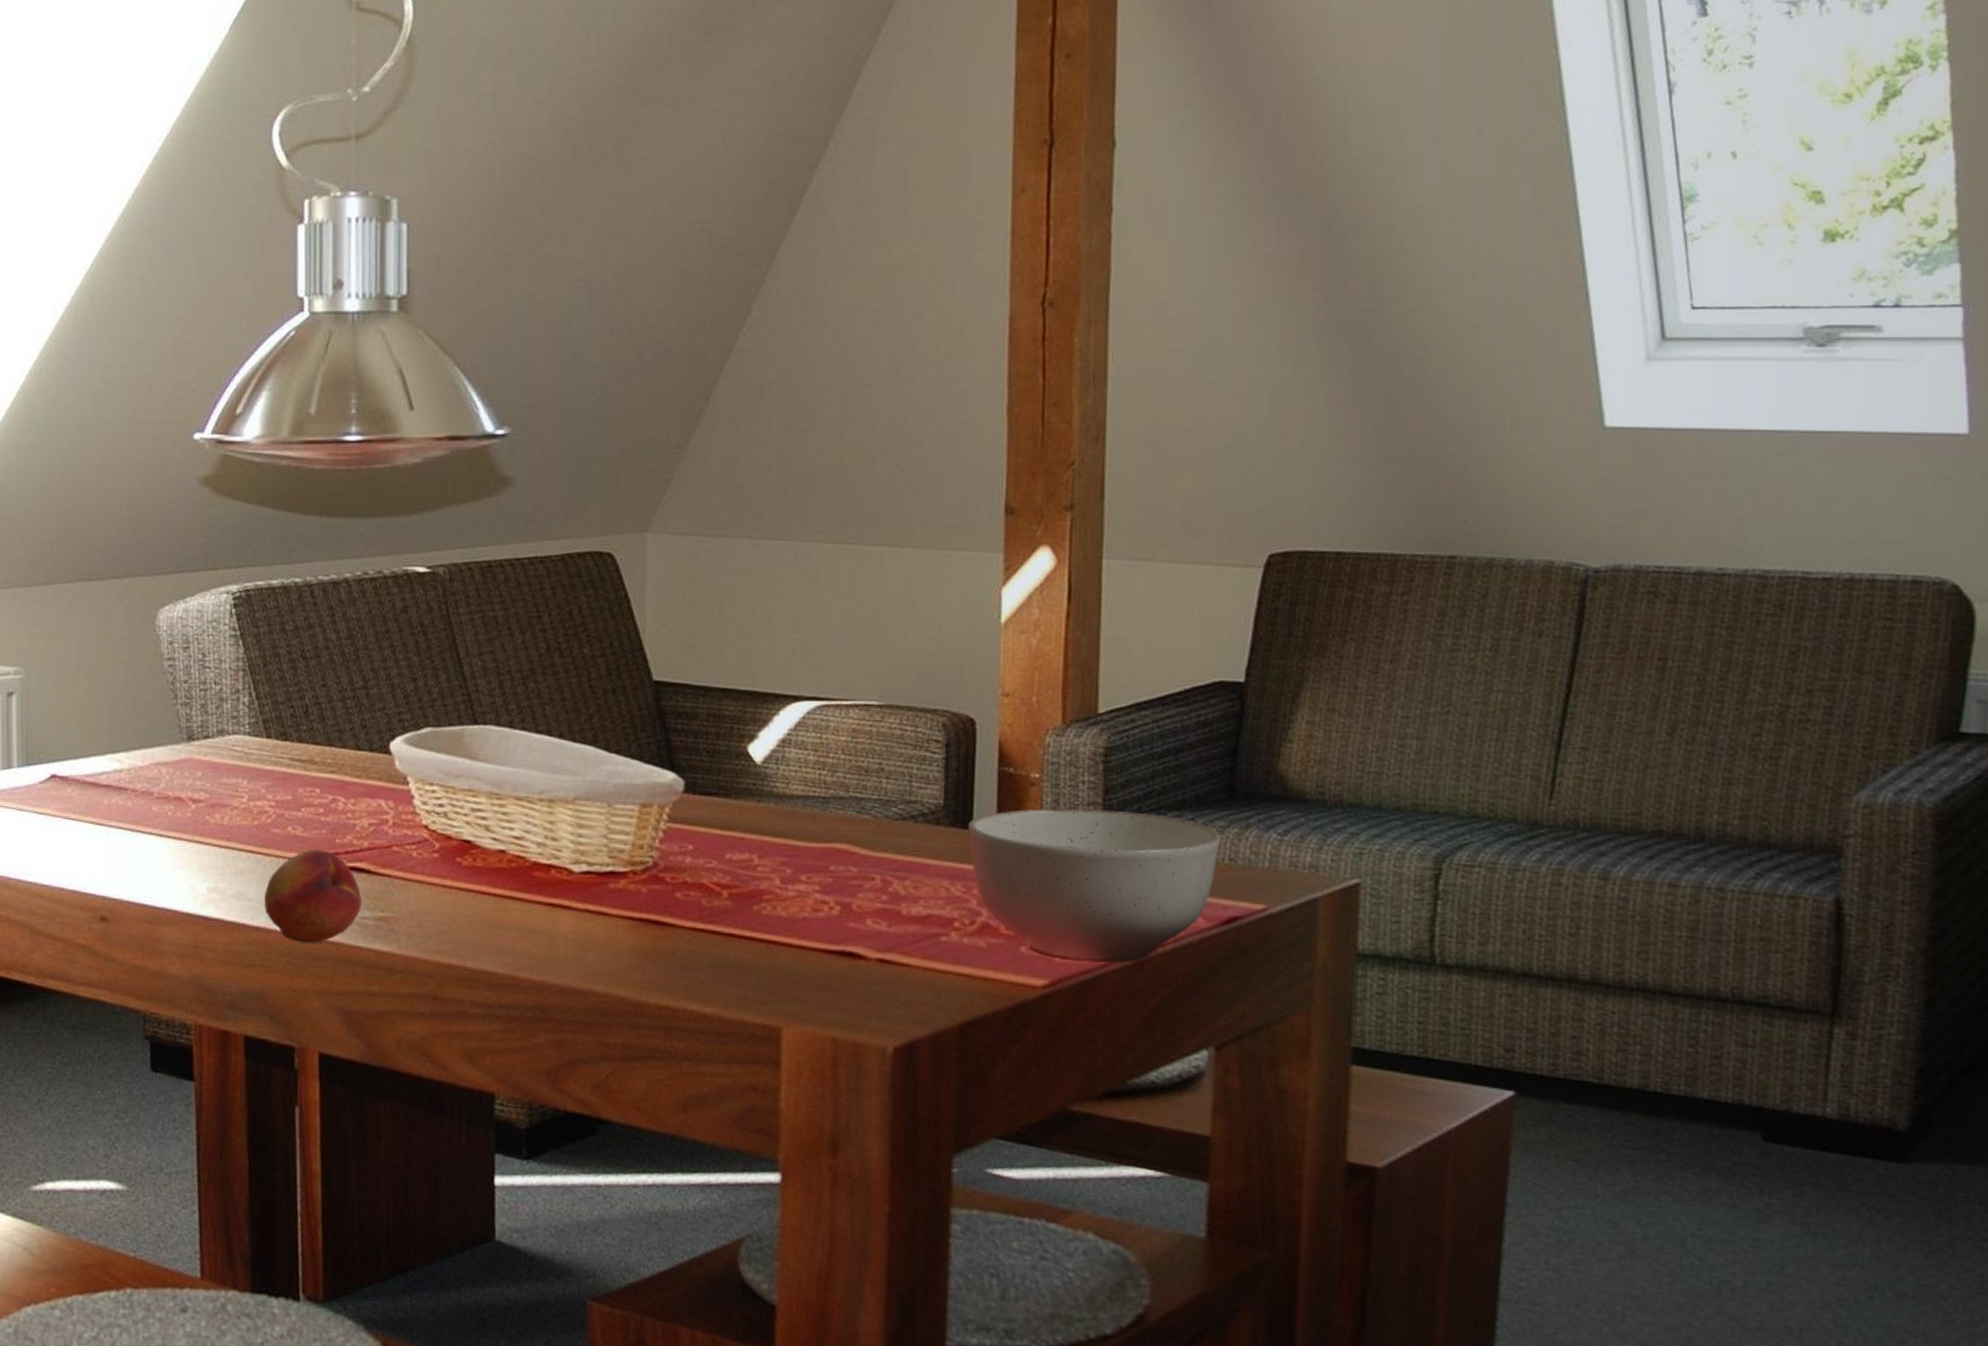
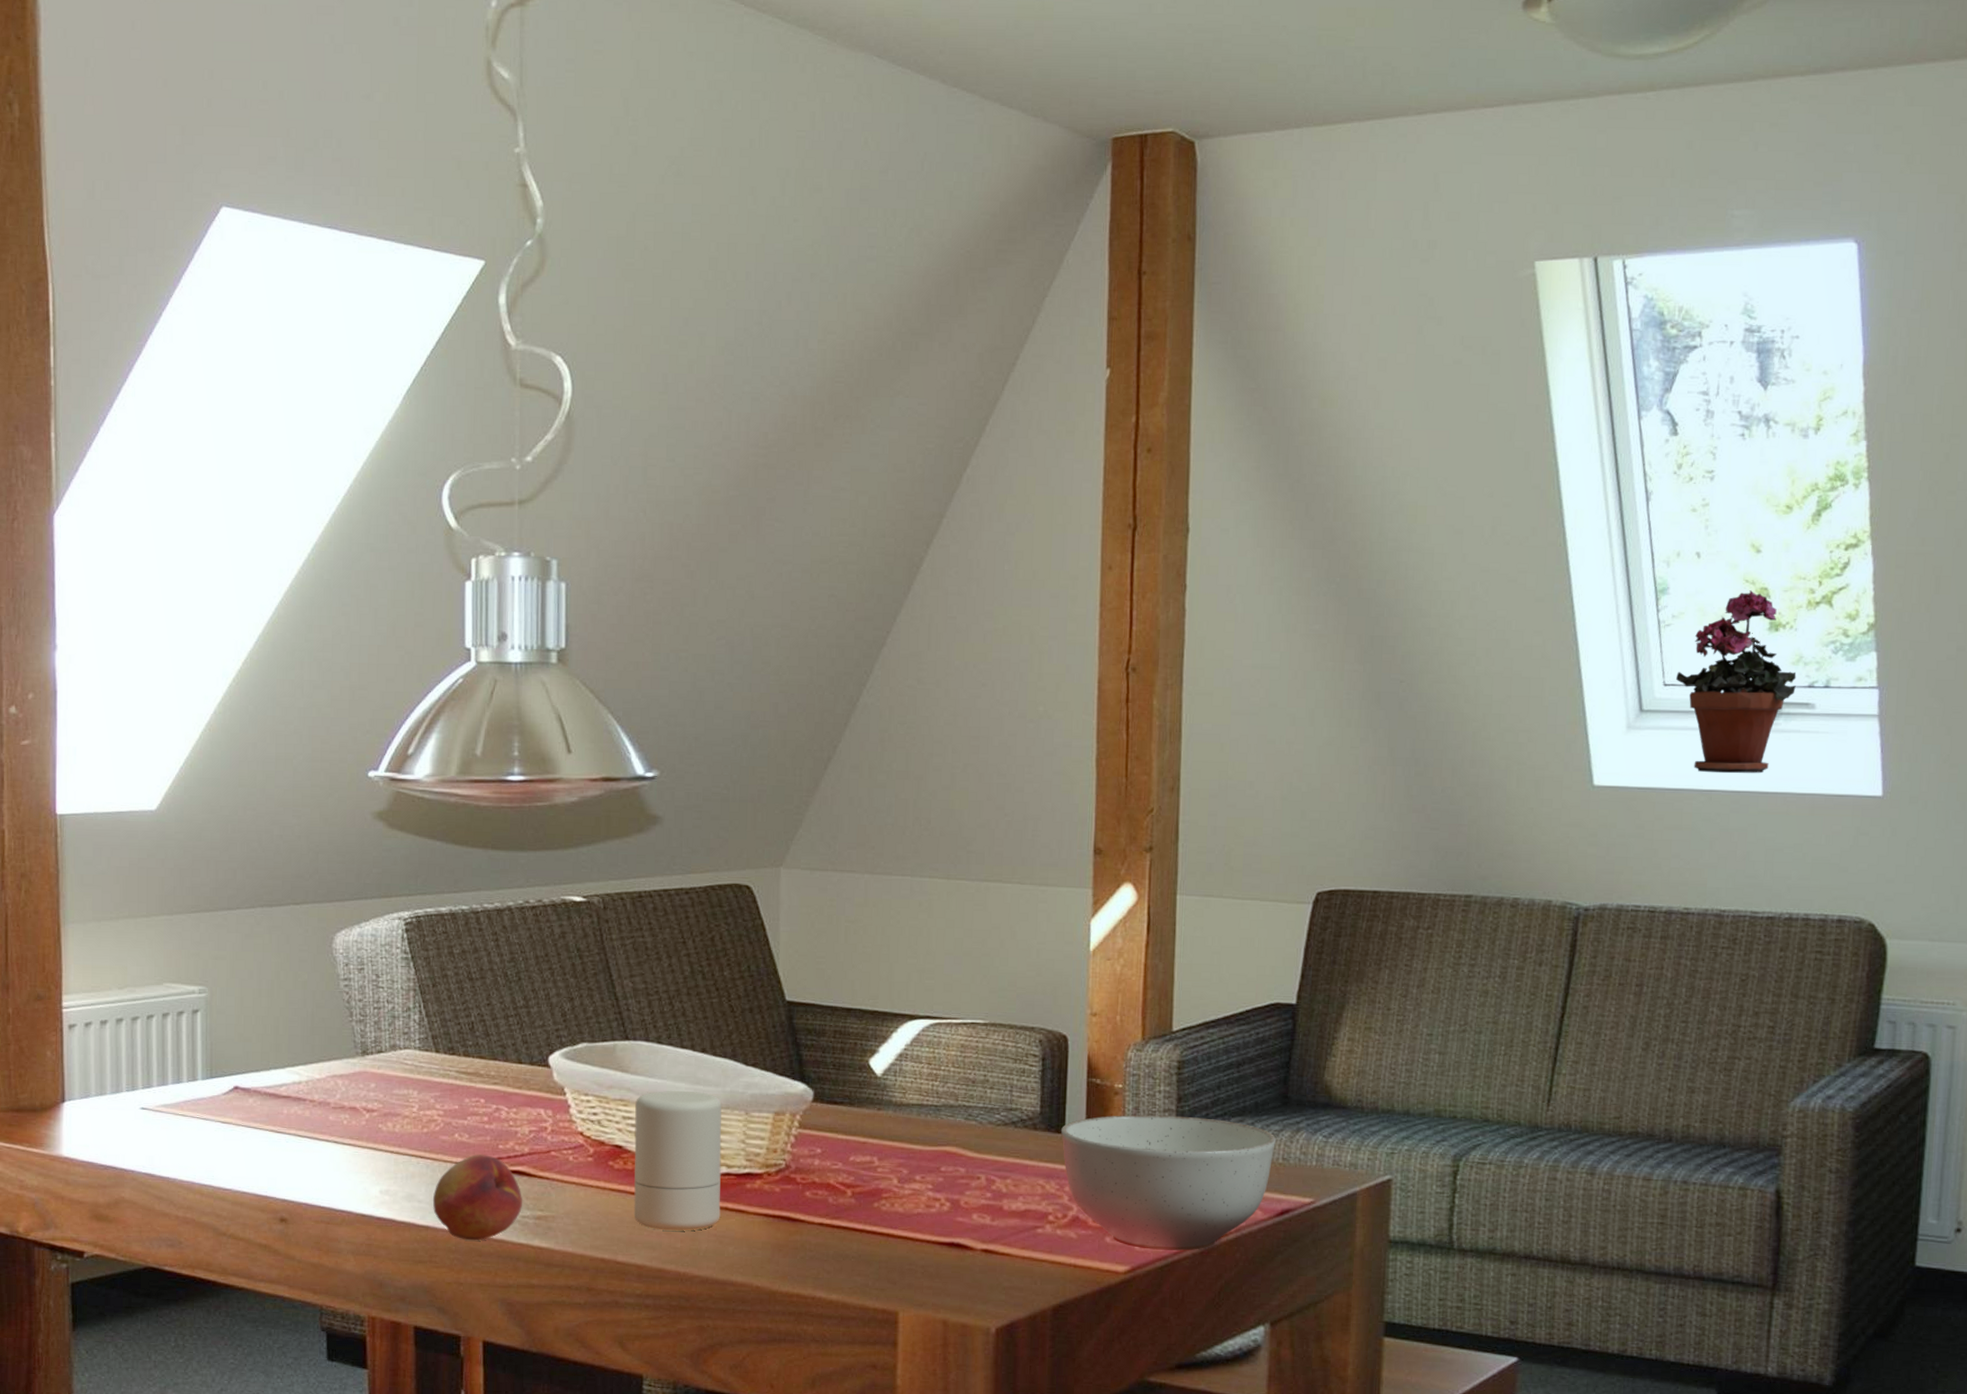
candle: none [484,780,582,935] -> present [633,1091,722,1231]
potted plant: none [1706,195,1858,411] -> present [1675,590,1797,774]

